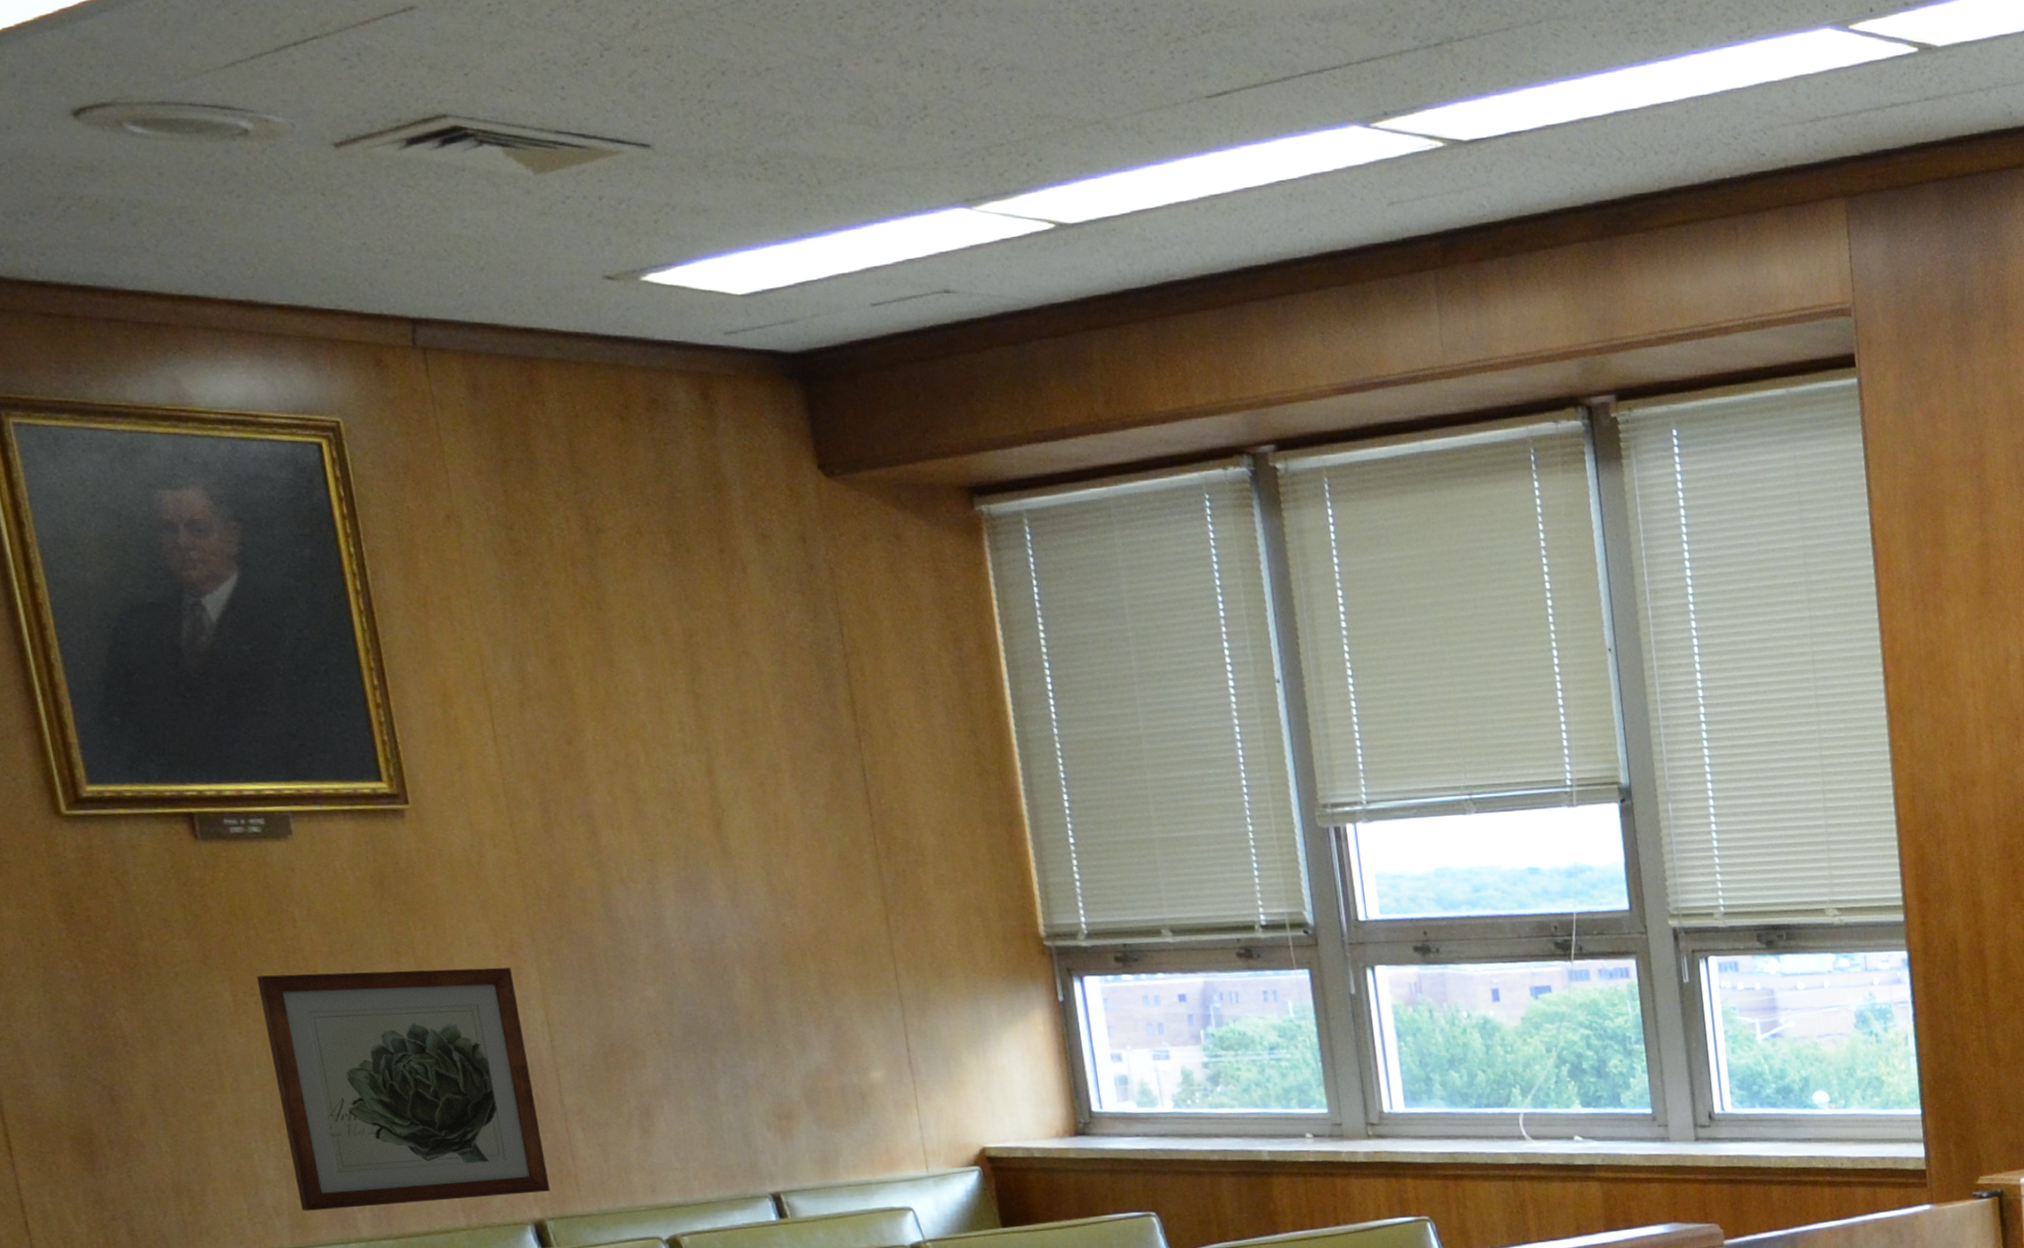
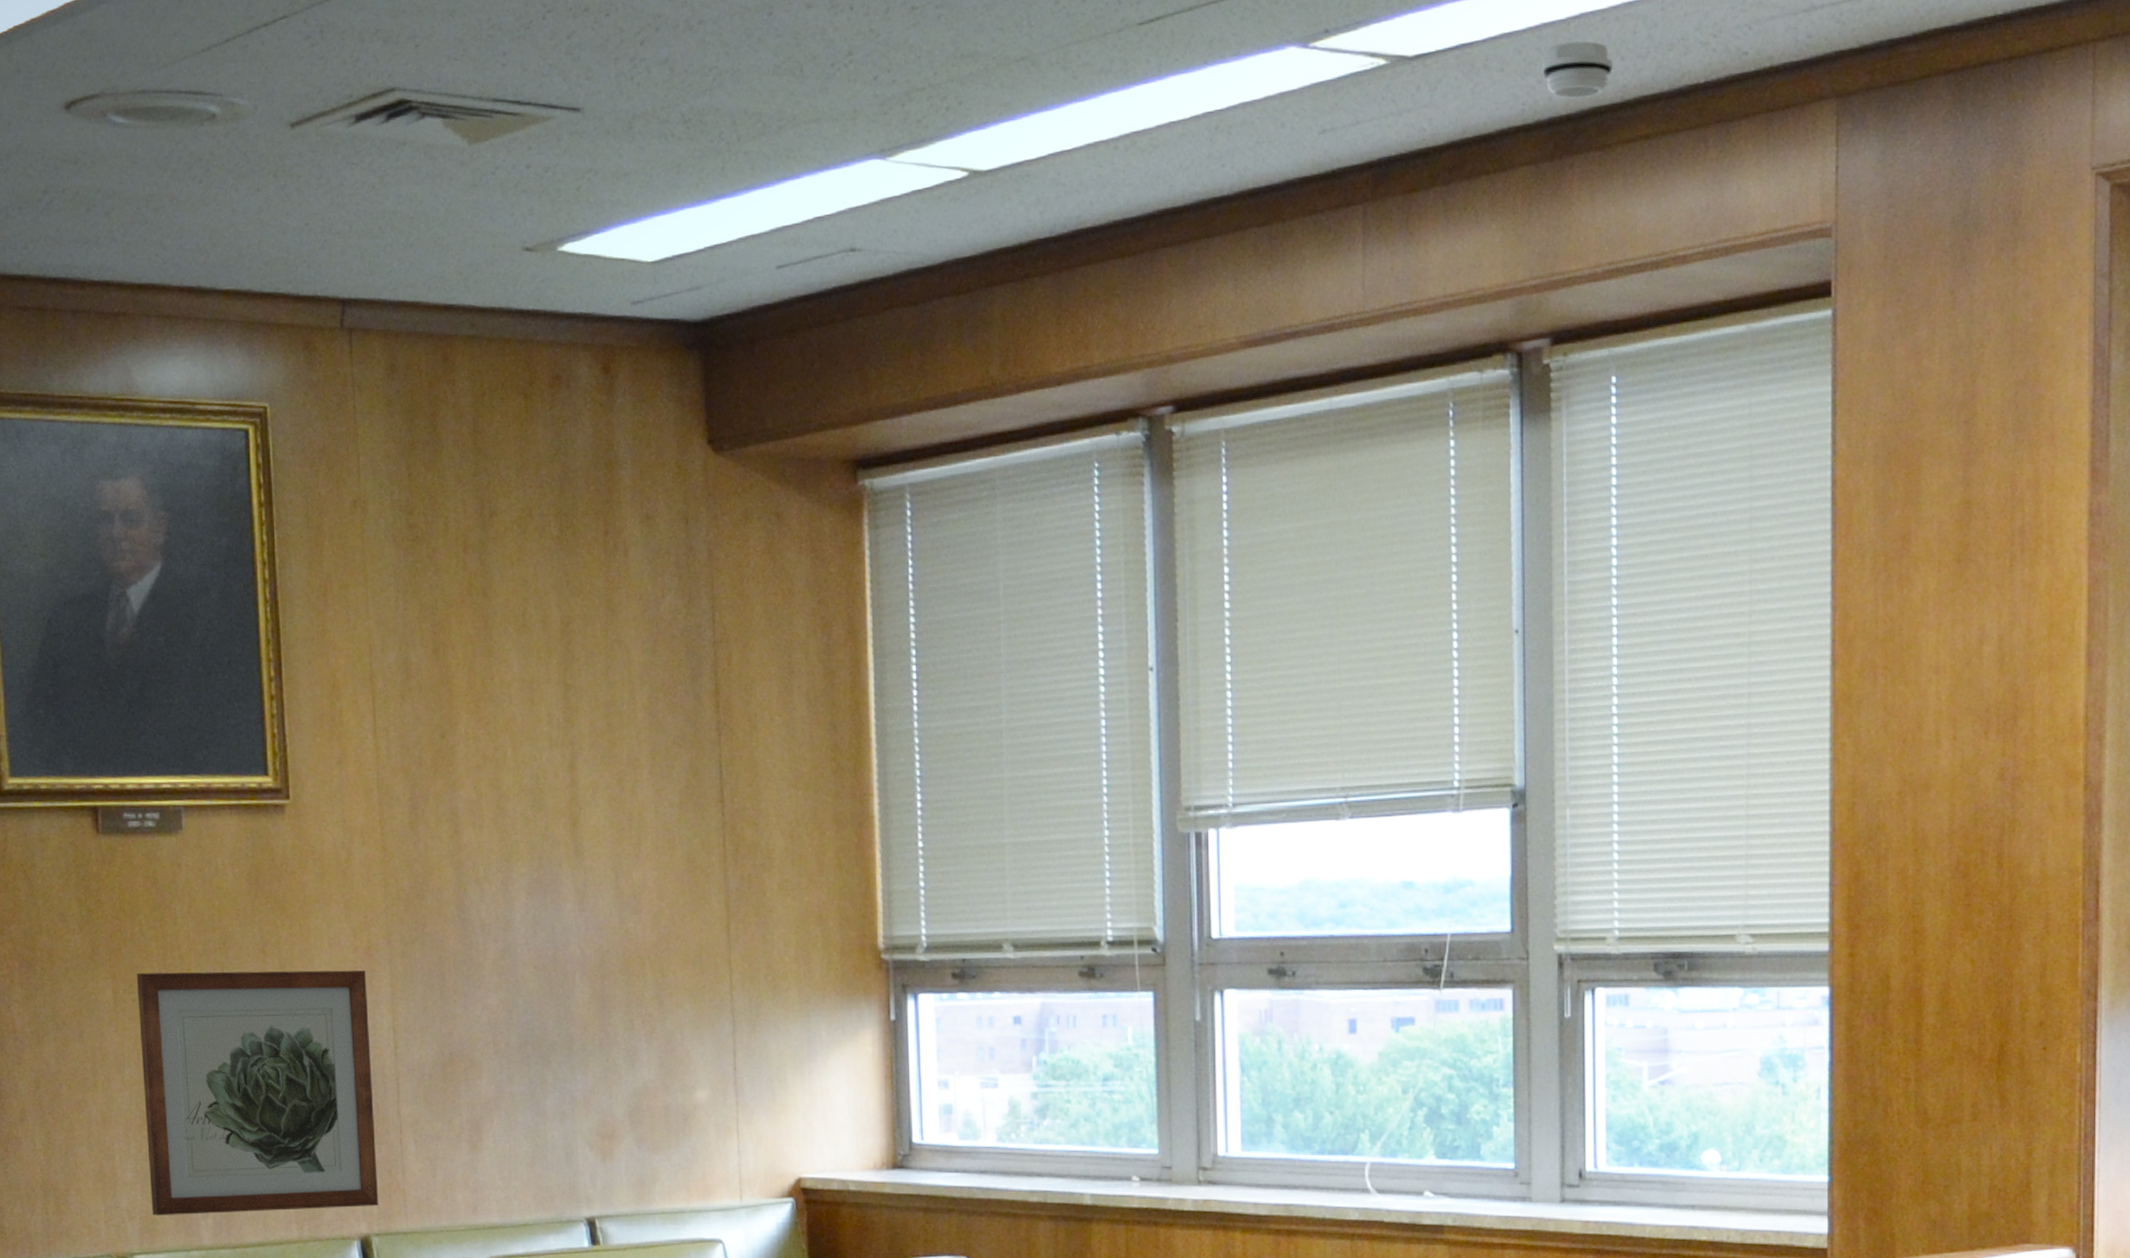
smoke detector: none [1585,136,1648,186] -> present [1542,41,1613,99]

